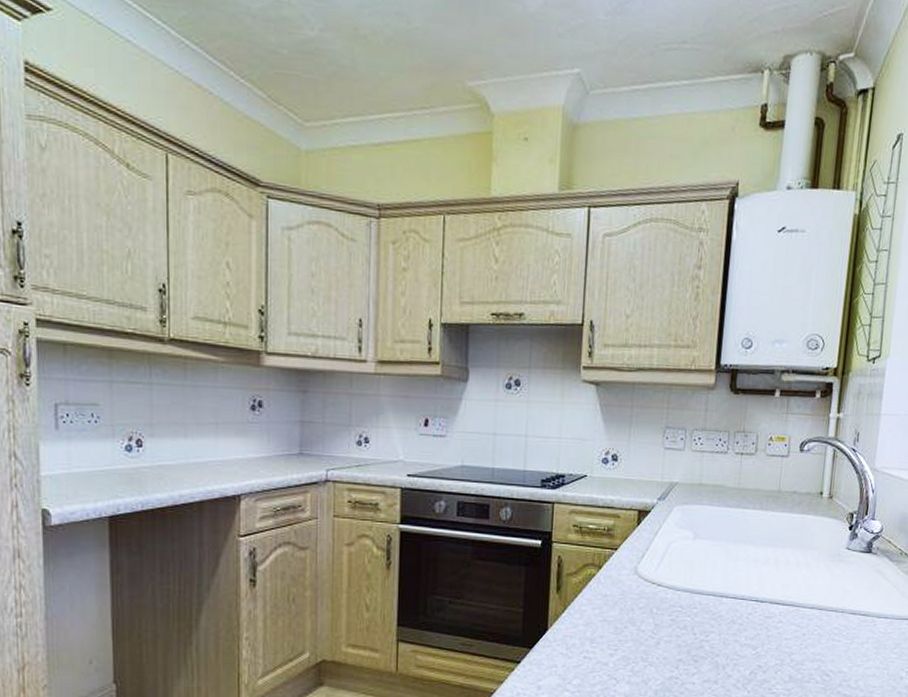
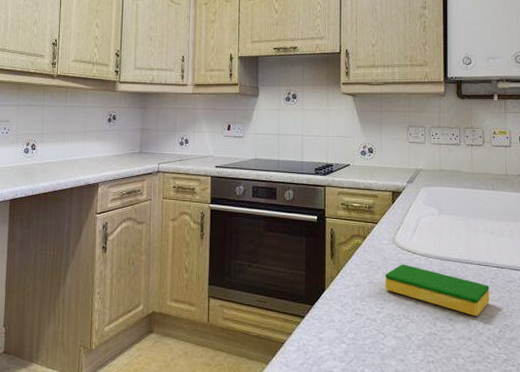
dish sponge: none [621,598,745,656] -> present [384,264,490,316]

